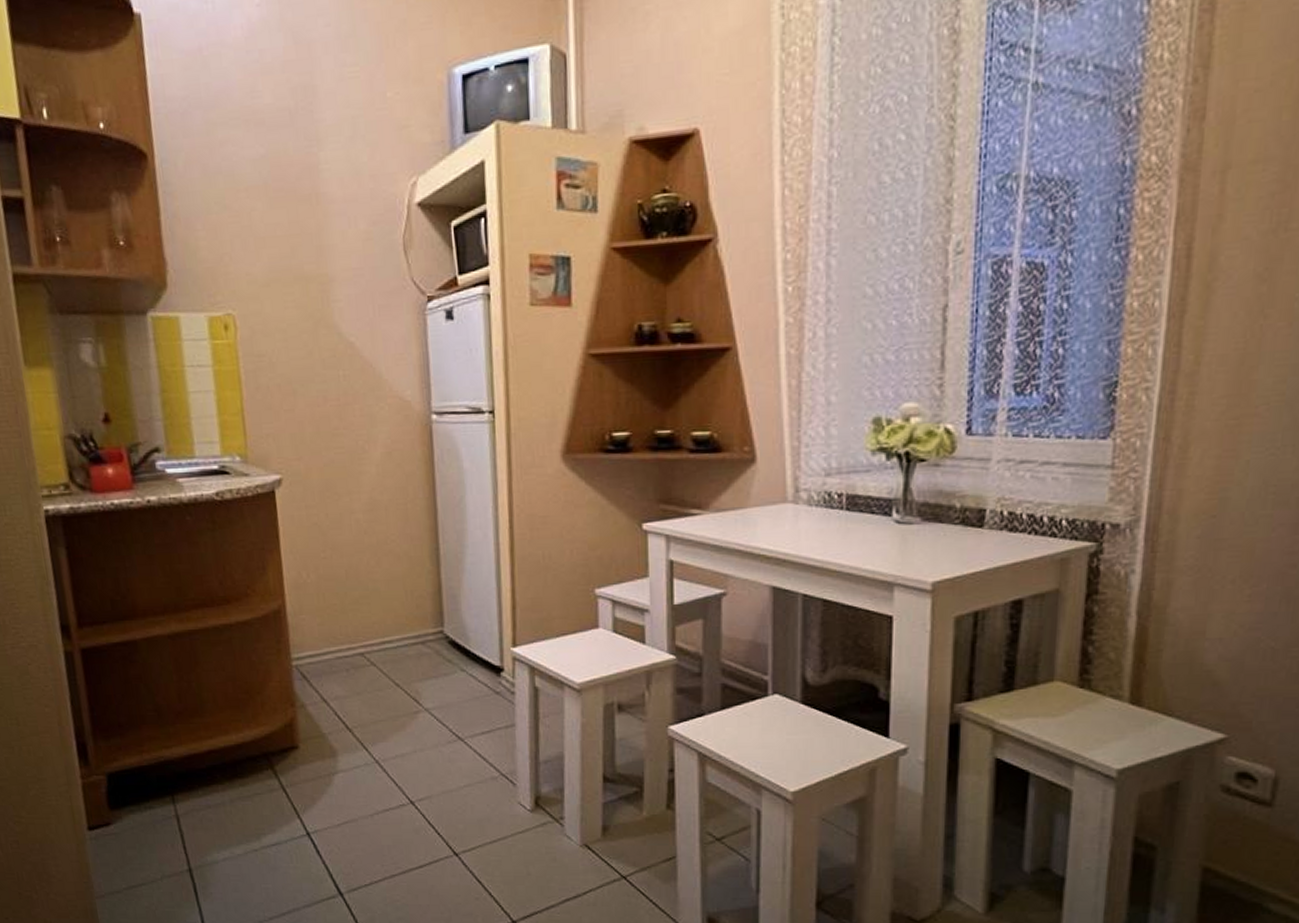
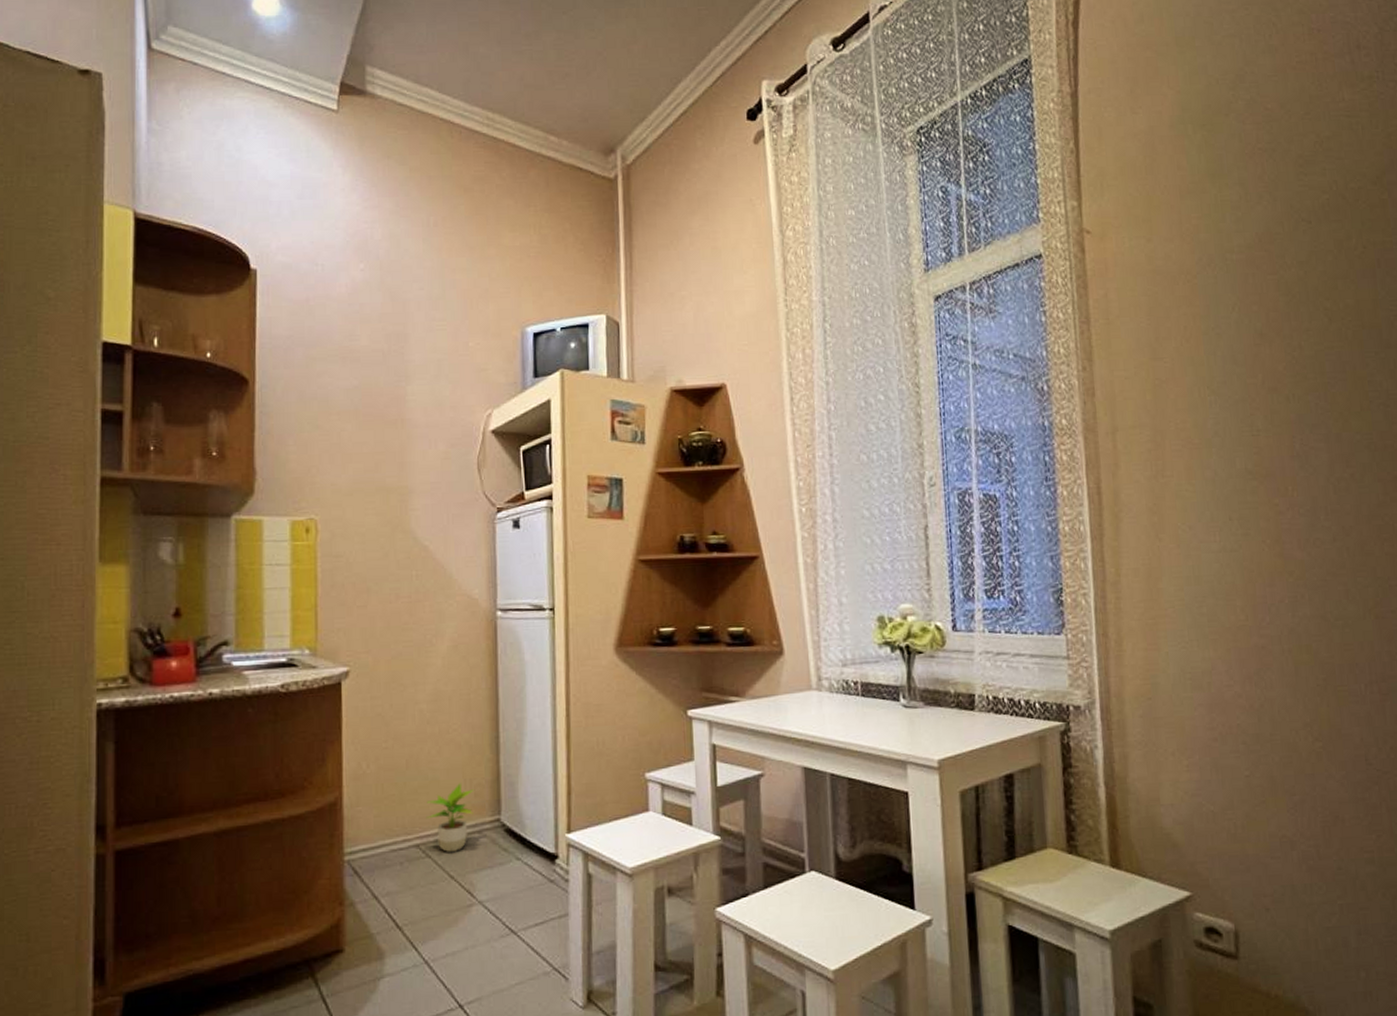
potted plant: none [368,594,417,661] -> present [426,783,475,852]

